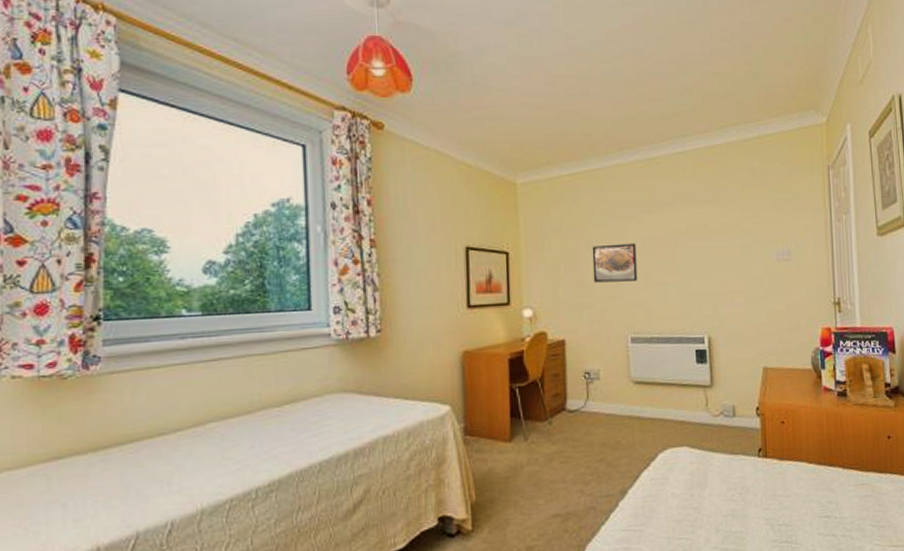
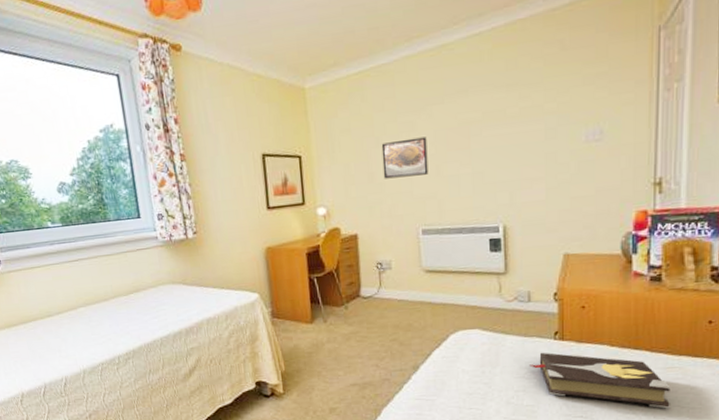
hardback book: none [736,471,864,529] -> present [529,352,671,409]

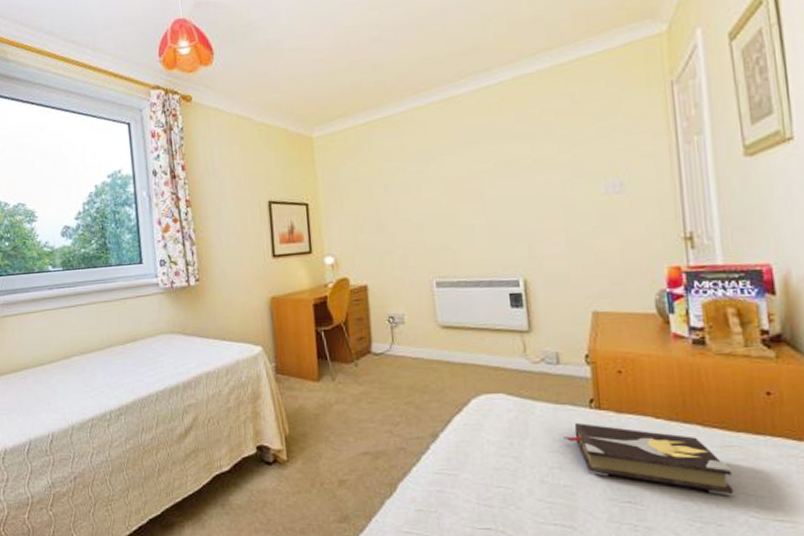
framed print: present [381,136,429,179] -> none [390,186,441,229]

